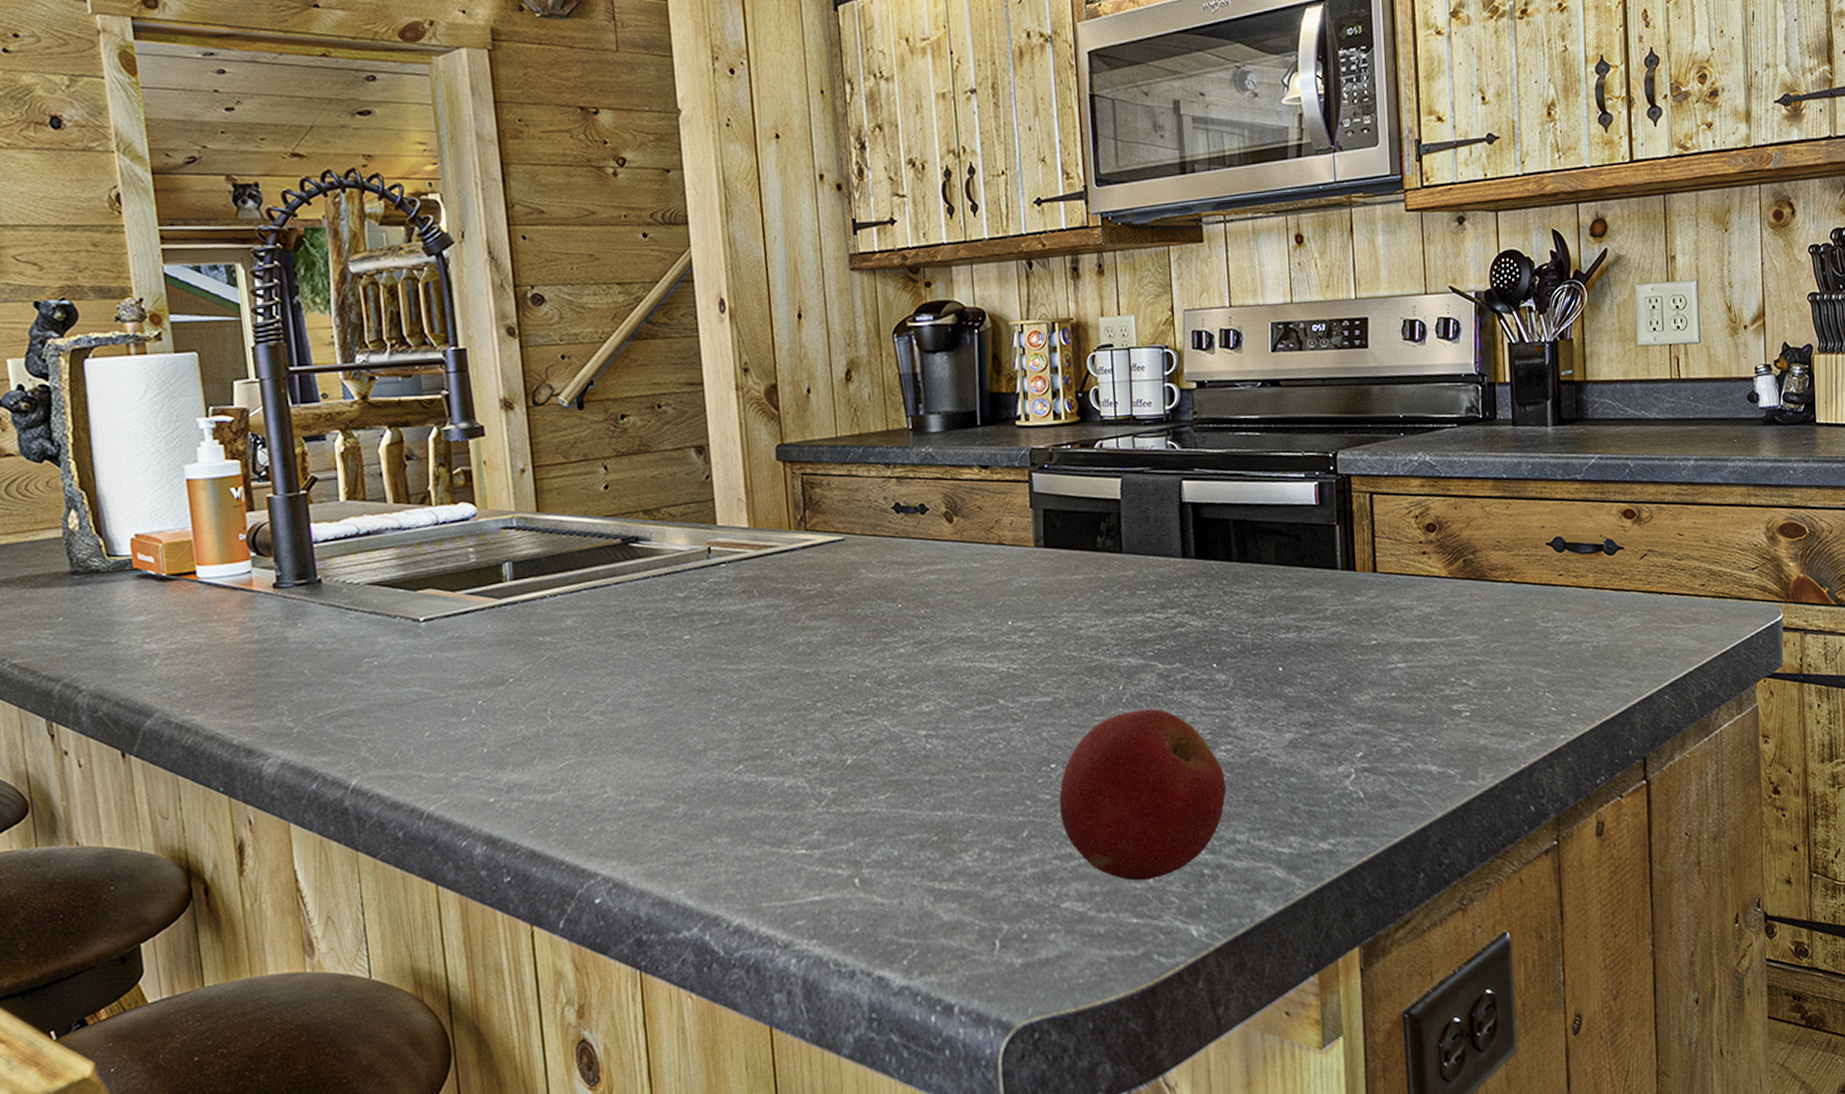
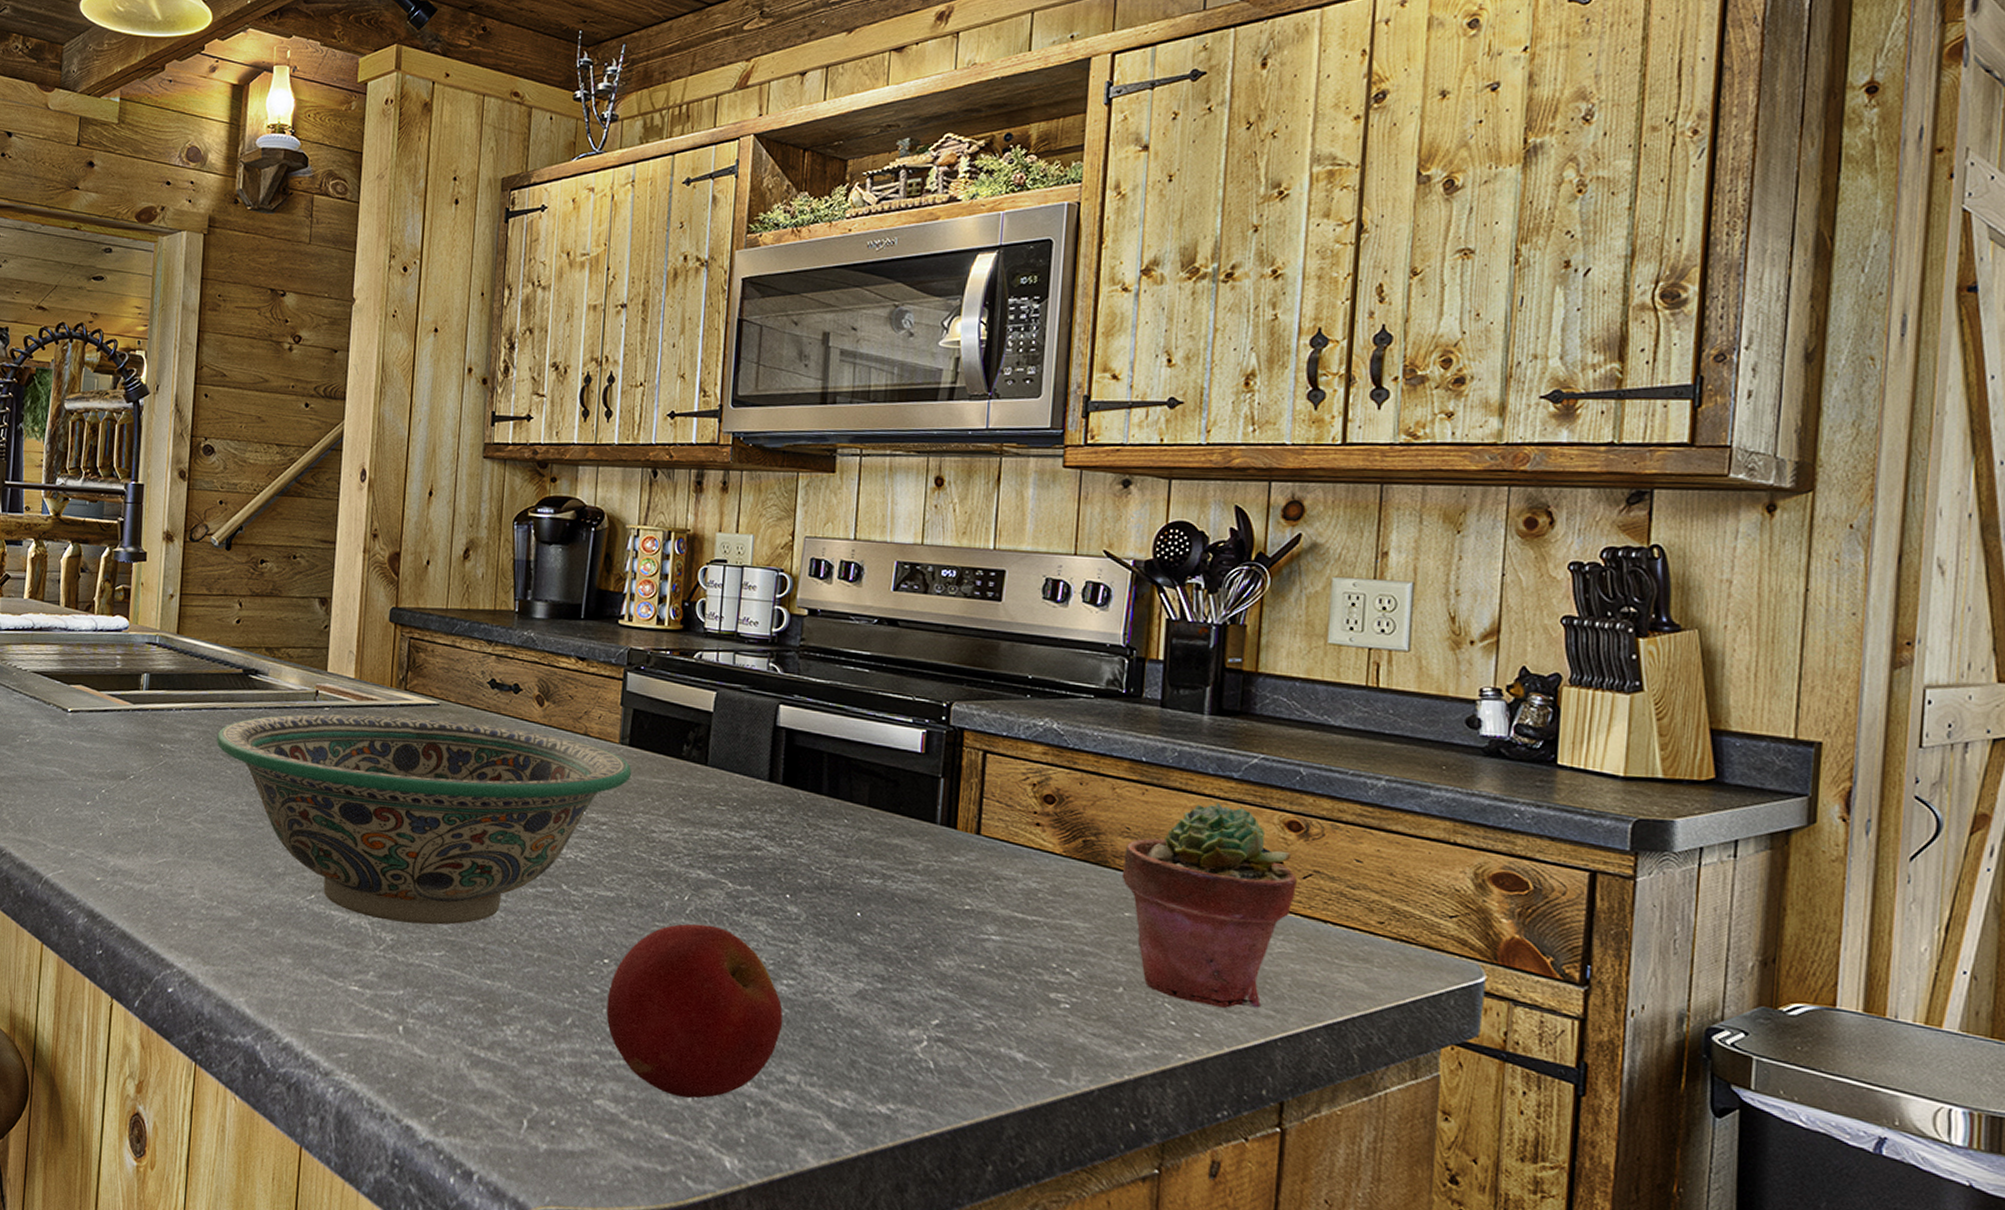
decorative bowl: none [603,550,1051,775] -> present [217,714,632,925]
potted succulent: none [1498,504,1636,687] -> present [1121,803,1297,1008]

